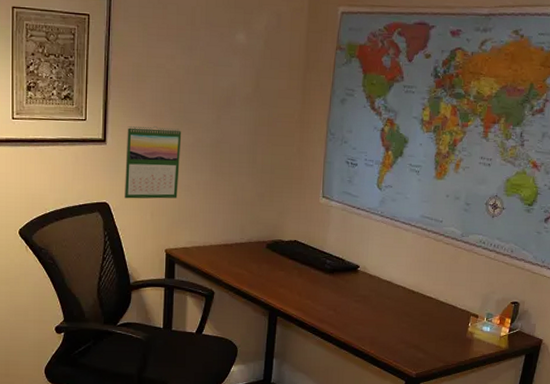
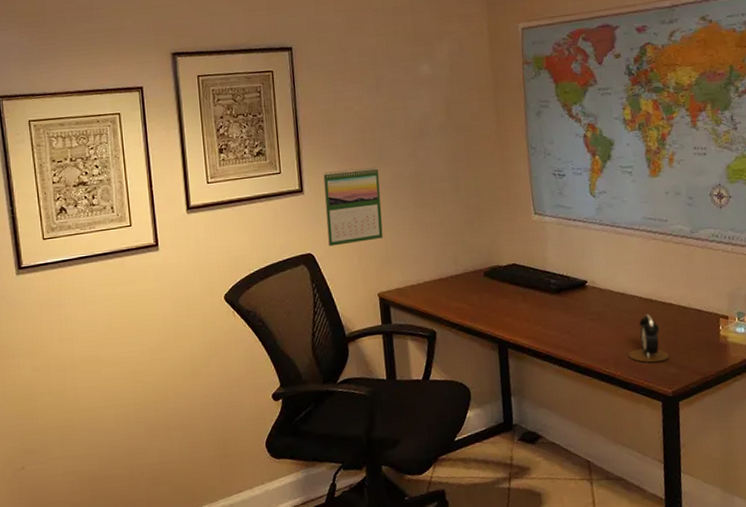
alarm clock: none [383,303,419,347] -> present [628,314,669,363]

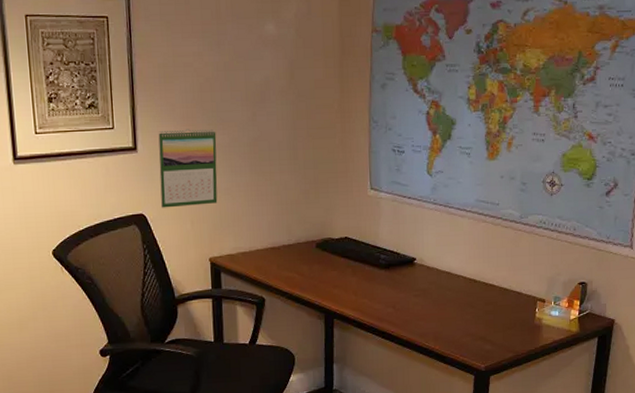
alarm clock: present [628,314,669,363] -> none [447,294,486,339]

